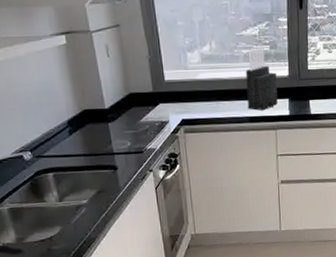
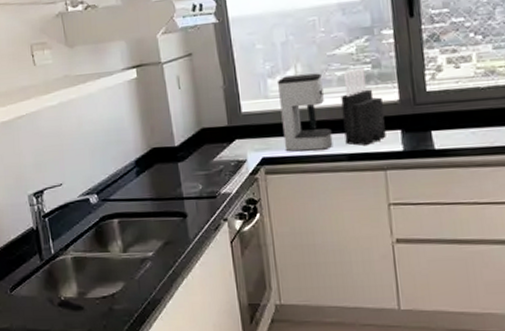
coffee maker: none [195,50,239,115] -> present [276,73,333,152]

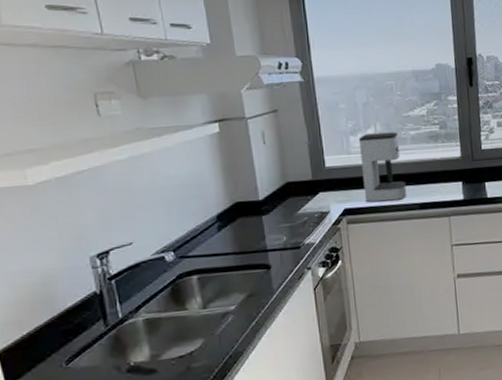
knife block: present [340,67,386,146] -> none [414,128,450,196]

